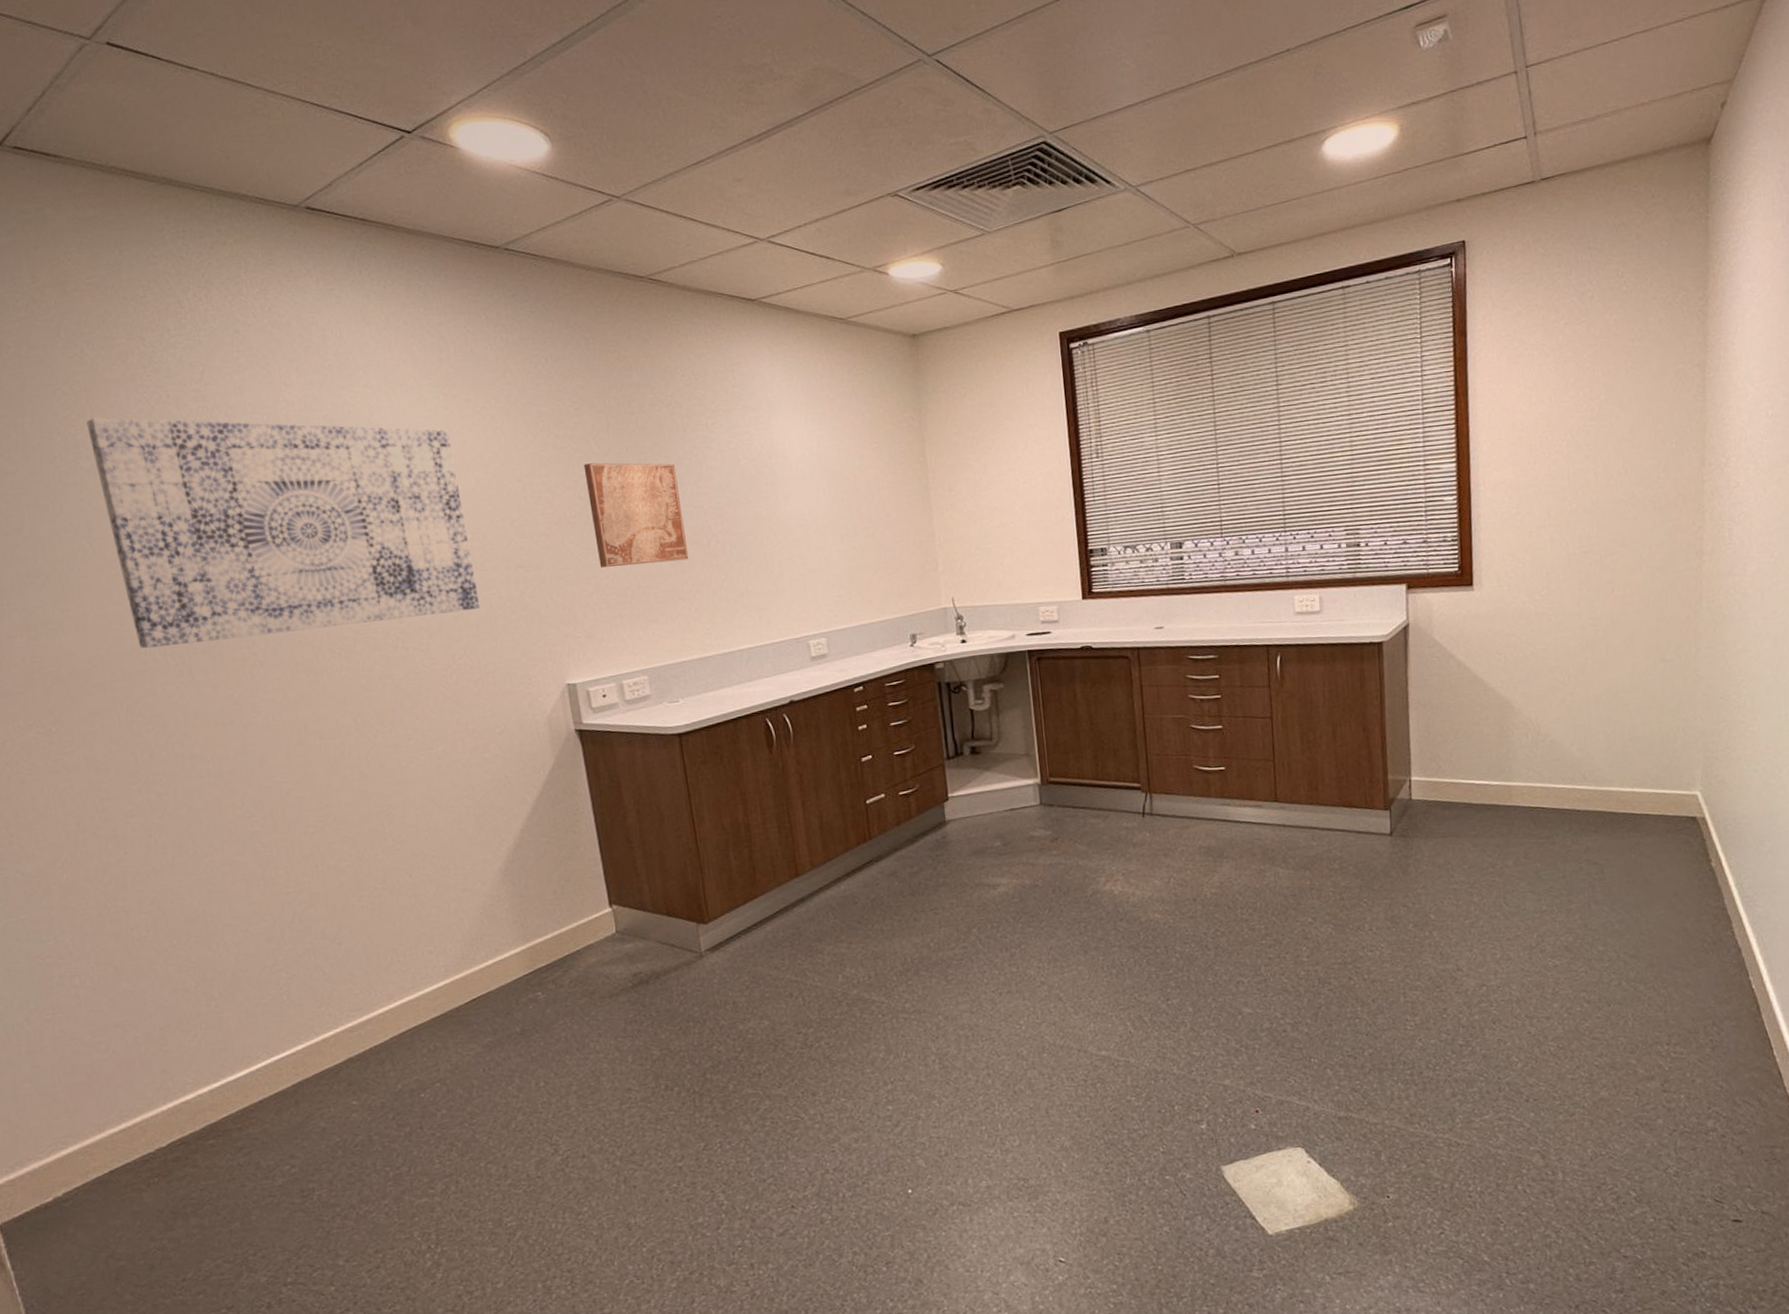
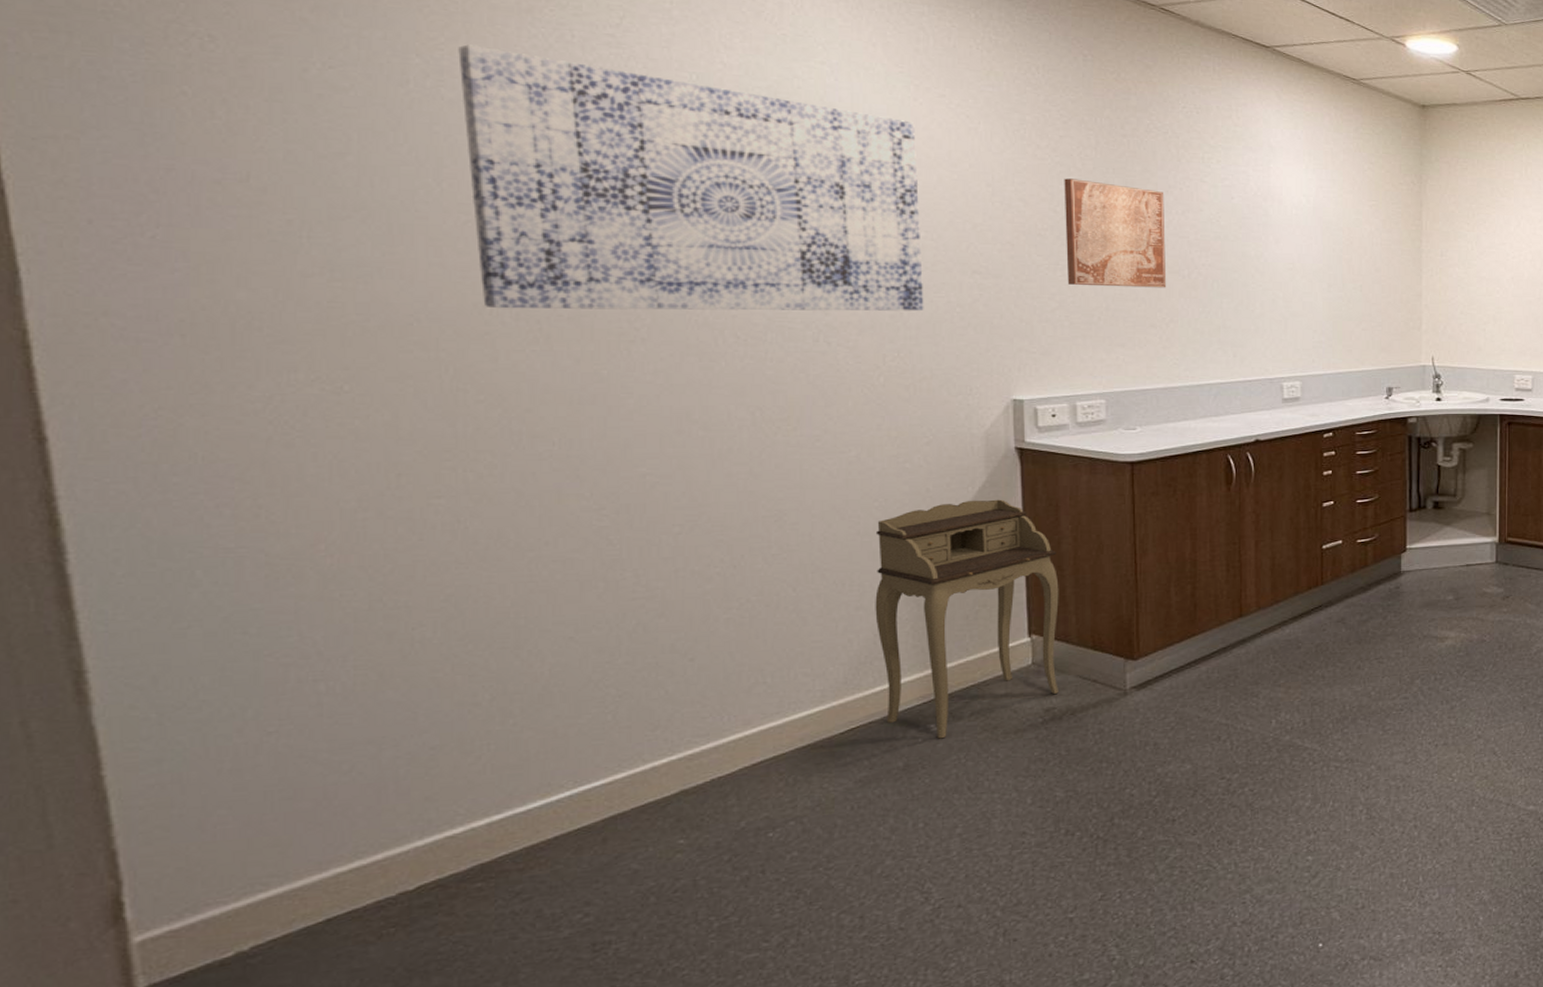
desk: none [468,780,643,1006] -> present [875,499,1059,739]

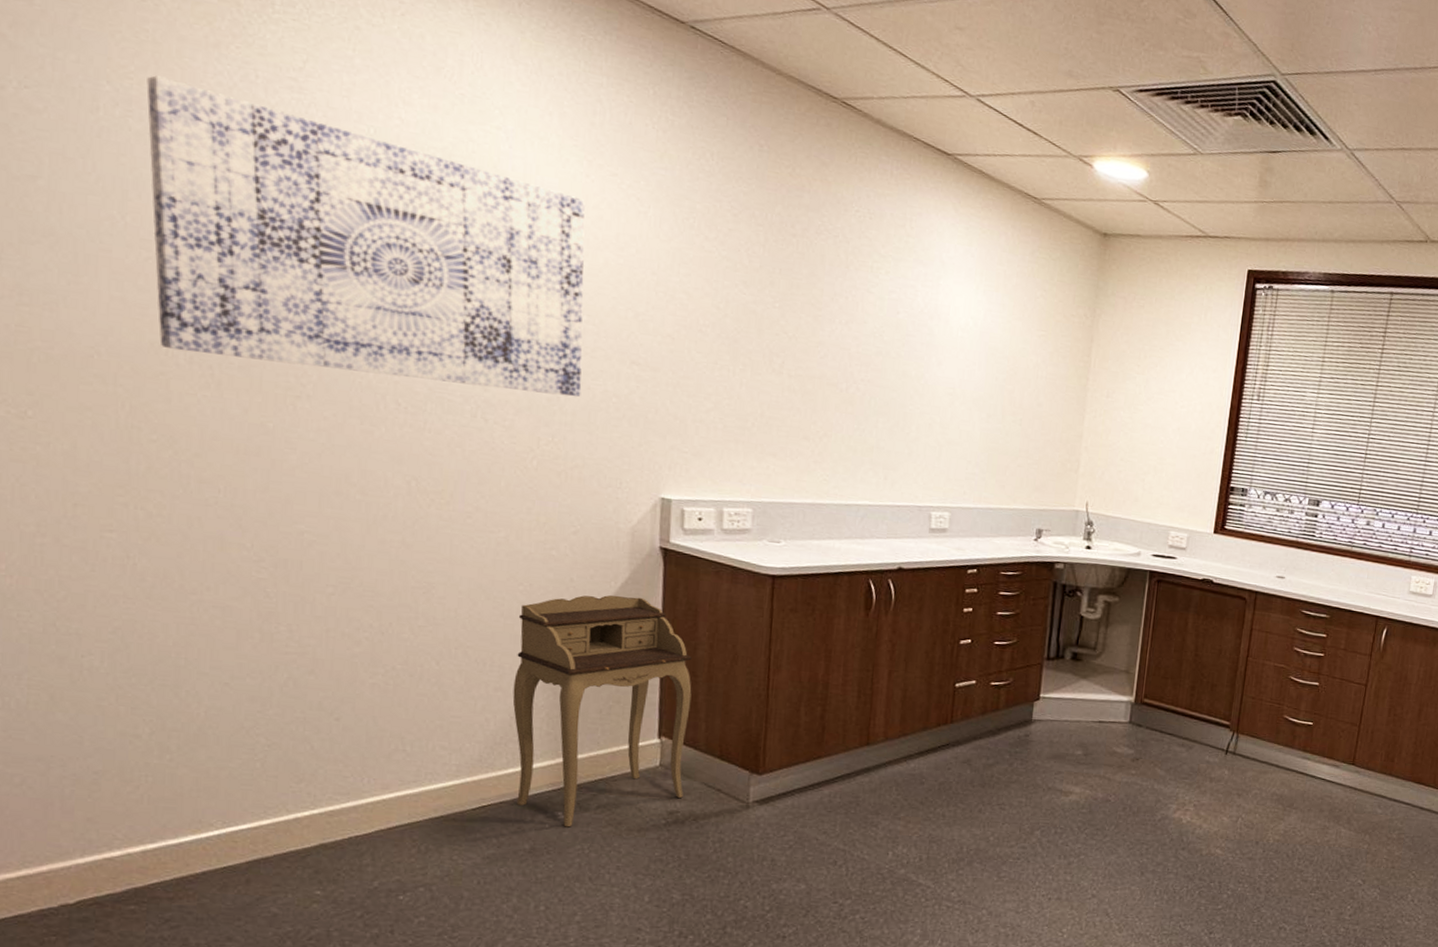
wall art: present [1064,178,1167,288] -> none [724,274,829,400]

